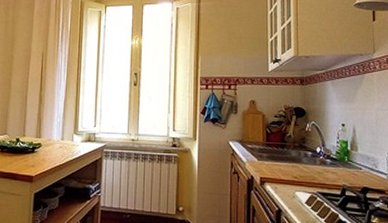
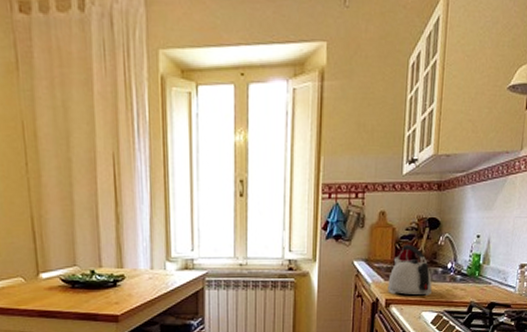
kettle: none [261,129,303,176] -> present [388,244,432,295]

